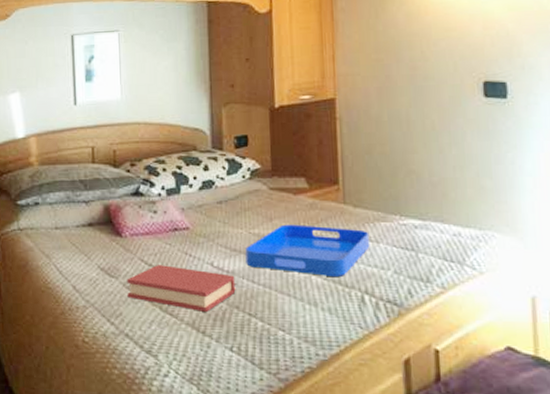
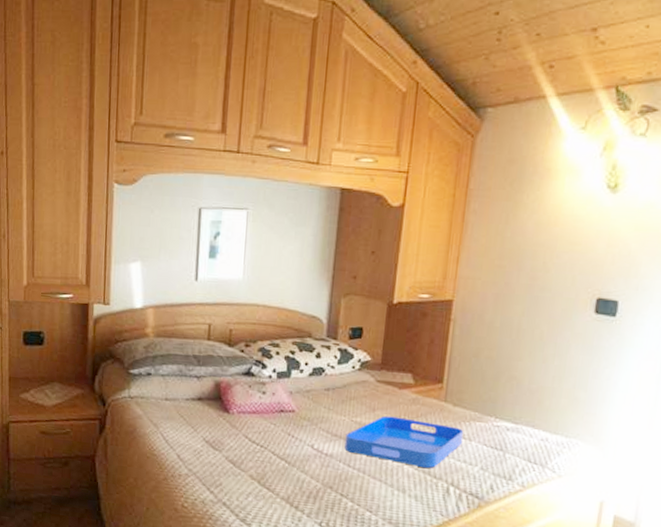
hardback book: present [127,265,236,312] -> none [228,442,333,489]

